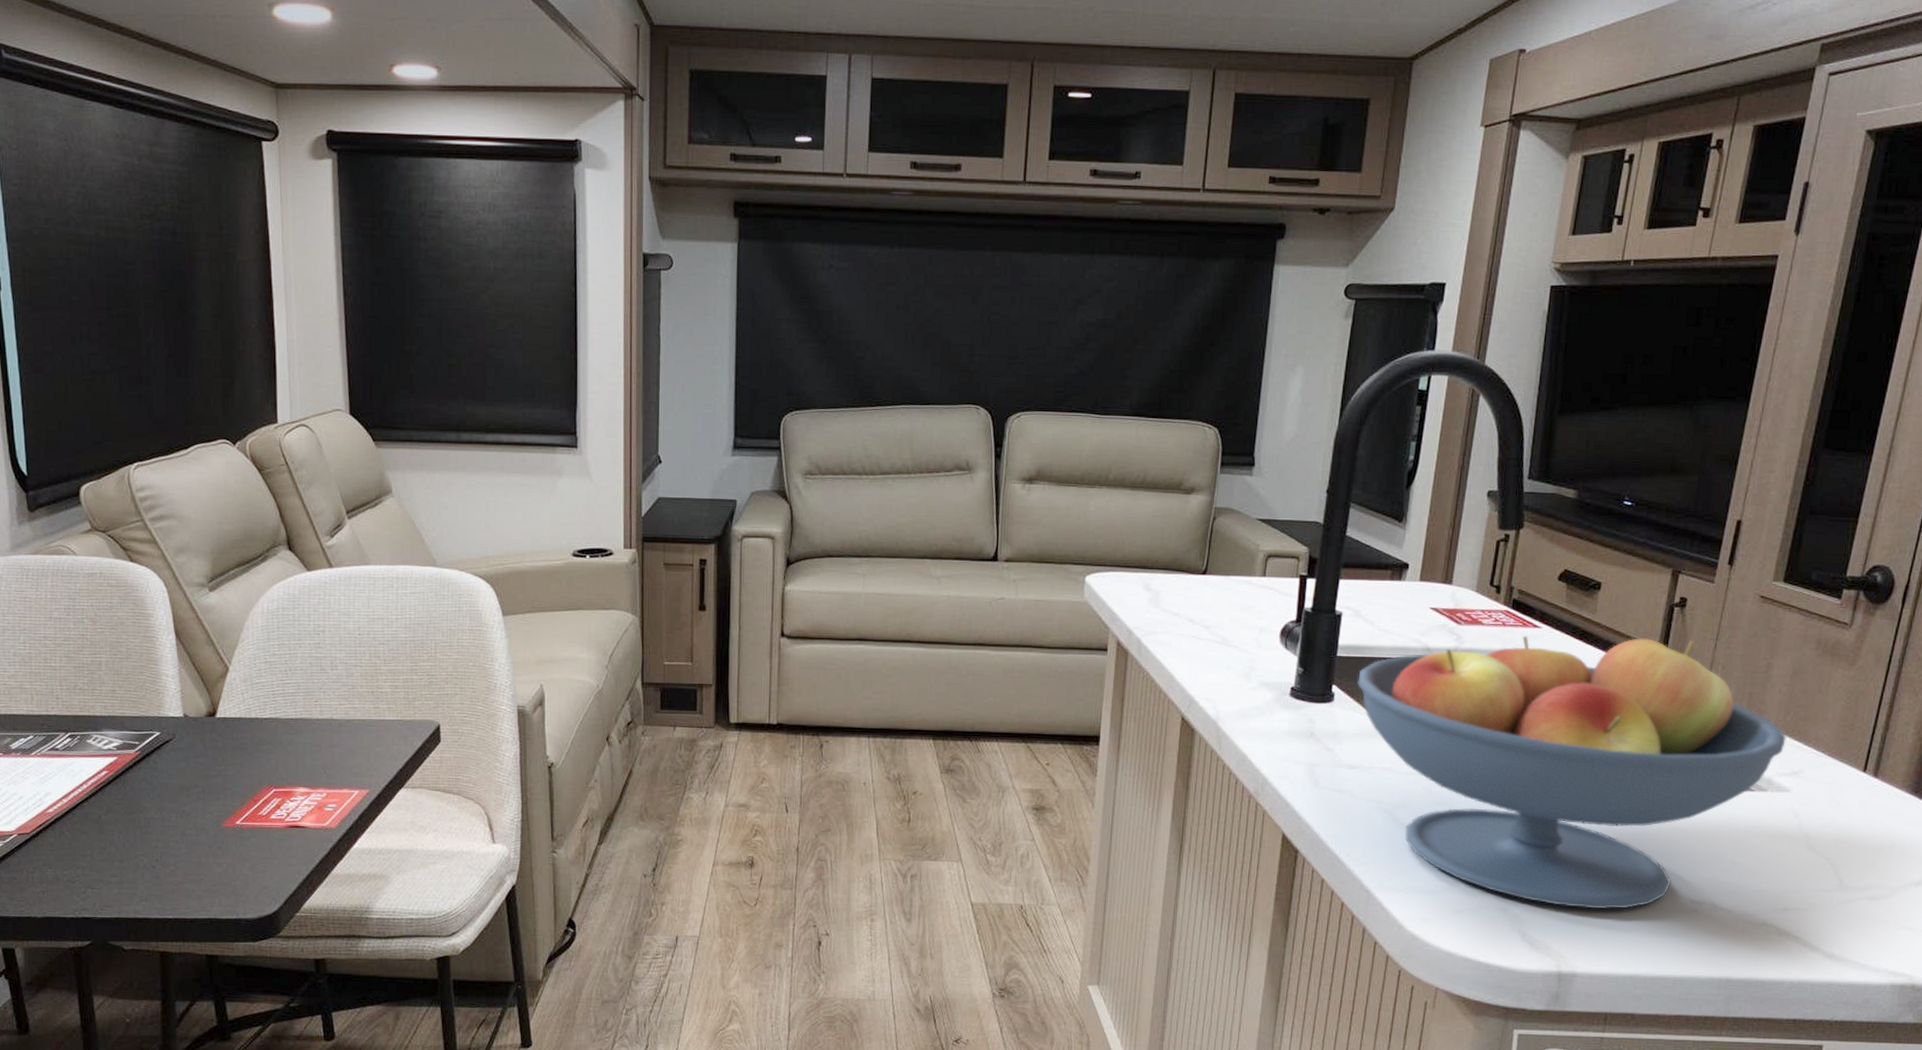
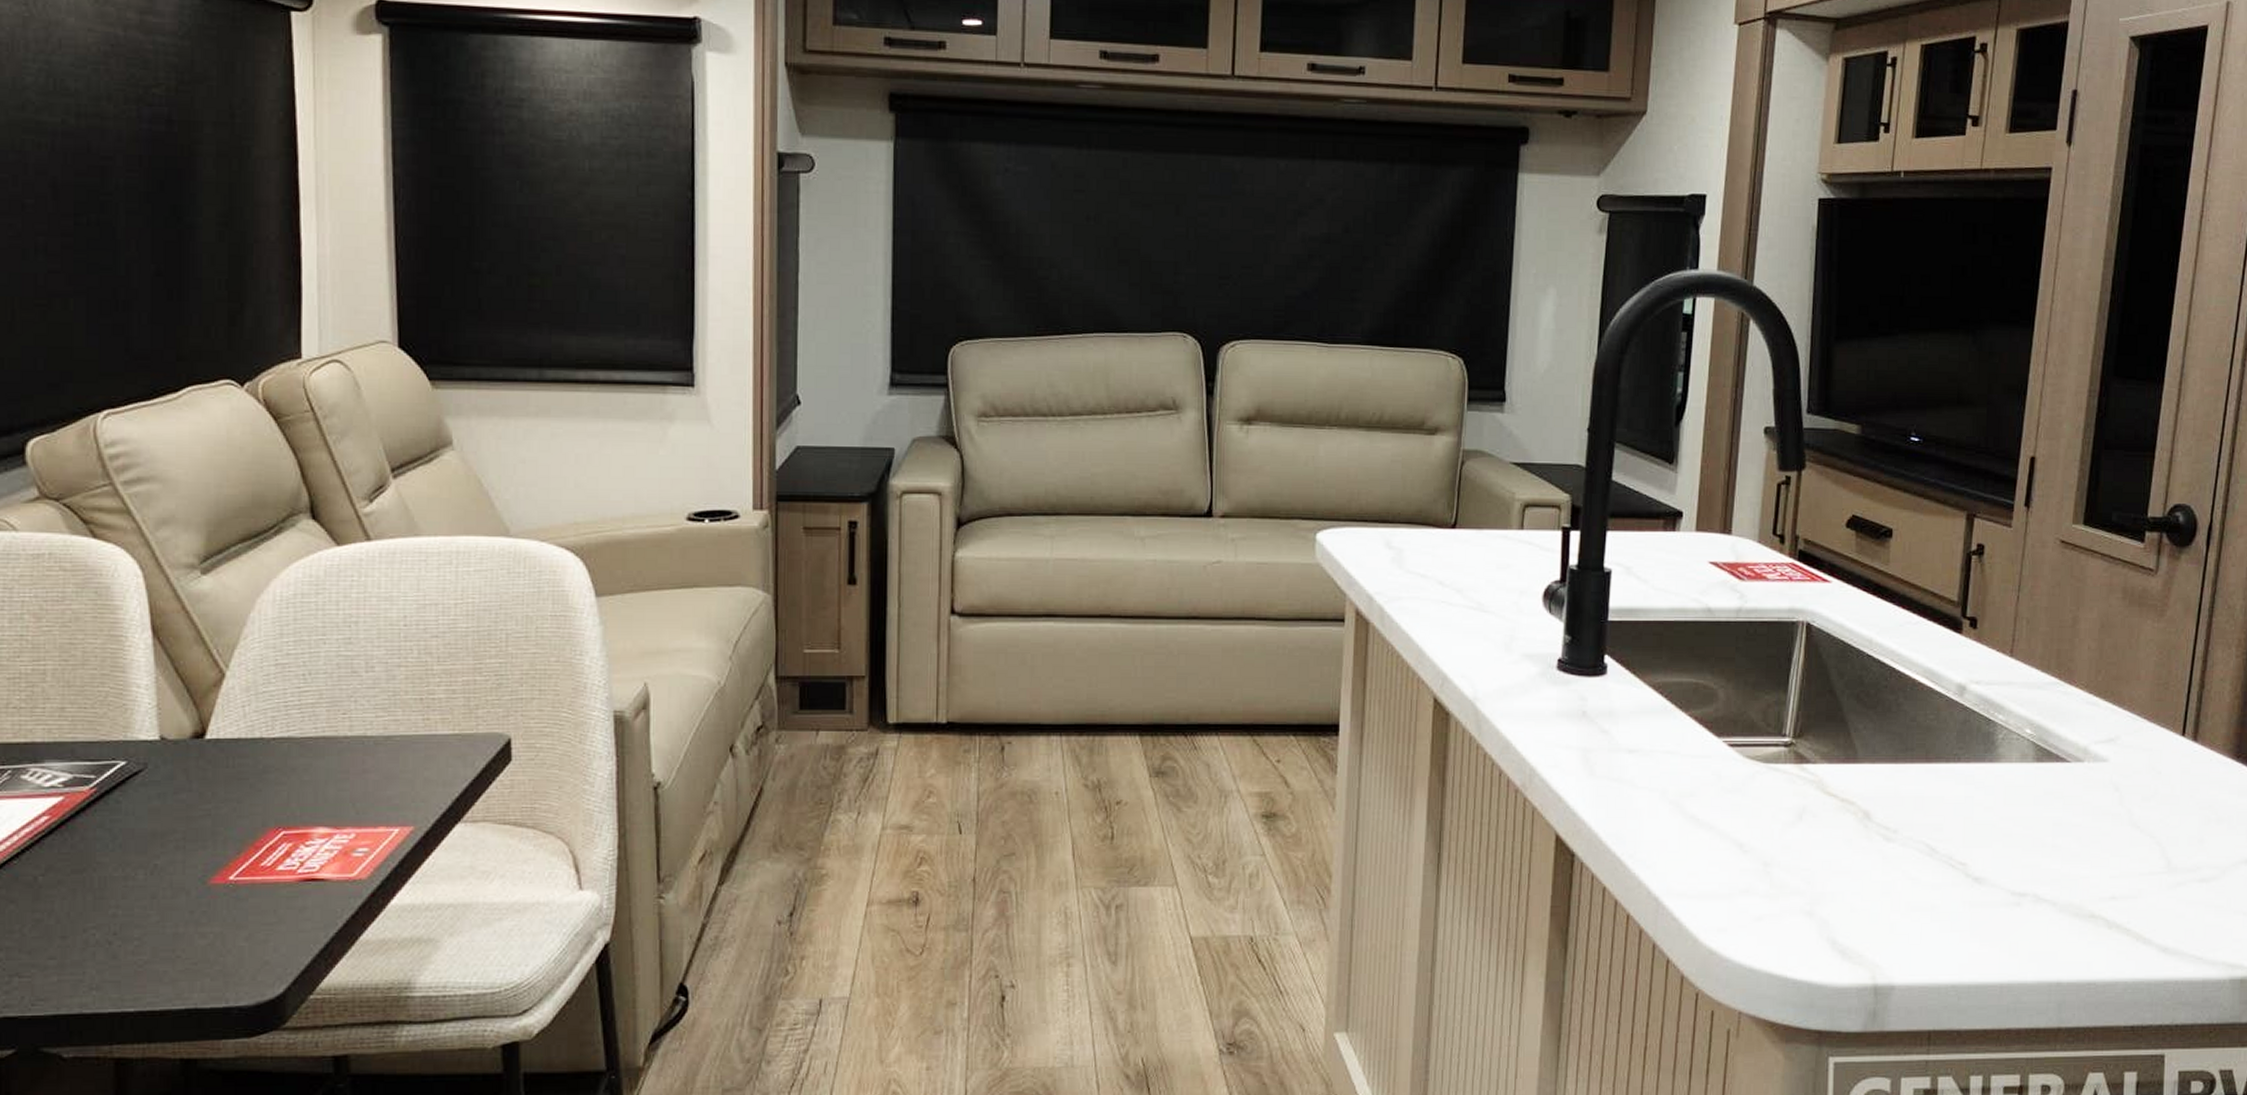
fruit bowl: present [1357,635,1787,910] -> none [1633,591,2100,908]

